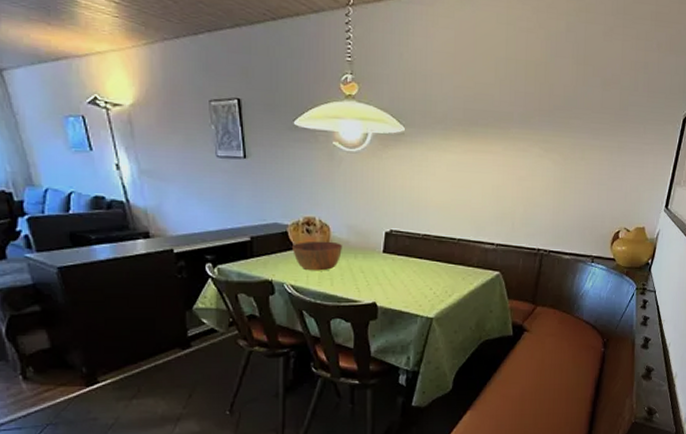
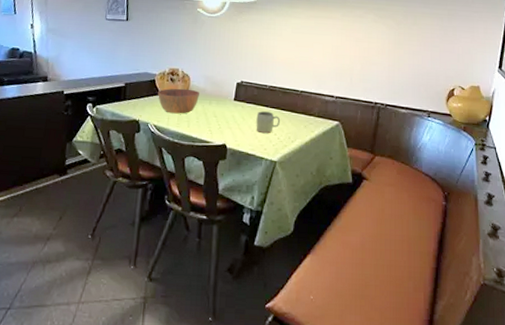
mug: none [409,264,436,288] -> present [256,111,281,133]

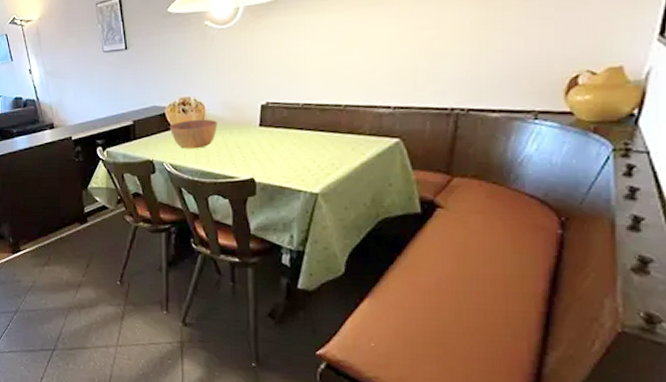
mug: present [256,111,281,133] -> none [289,135,320,161]

